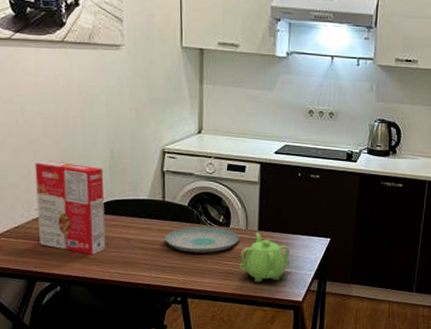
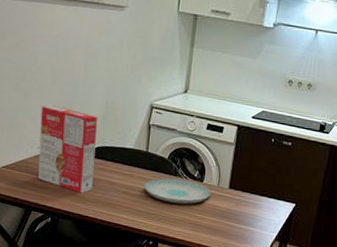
teapot: present [239,232,290,283] -> none [208,189,256,238]

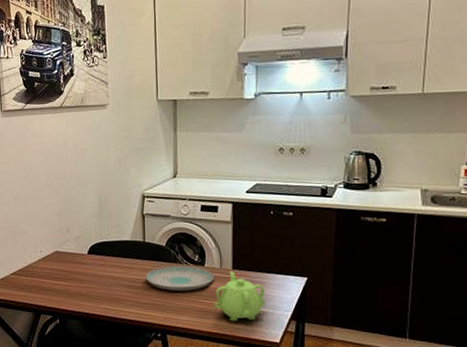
cereal box: present [38,105,98,193] -> none [40,209,96,291]
teapot: none [208,189,256,238] -> present [215,270,265,322]

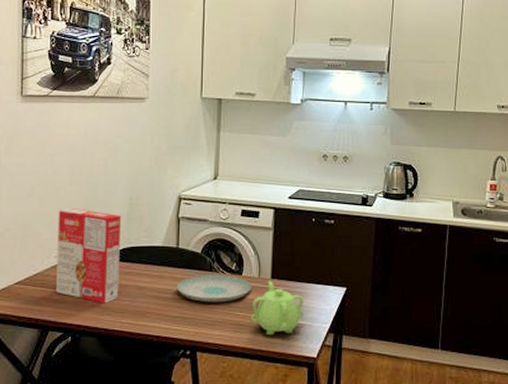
cereal box: none [40,209,96,291] -> present [56,208,122,303]

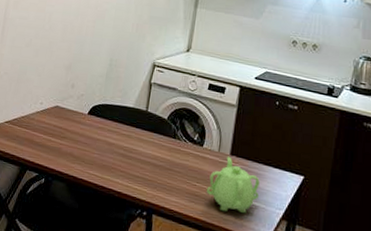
cereal box: present [56,208,122,303] -> none [38,61,101,153]
plate: present [176,274,252,303] -> none [141,140,212,171]

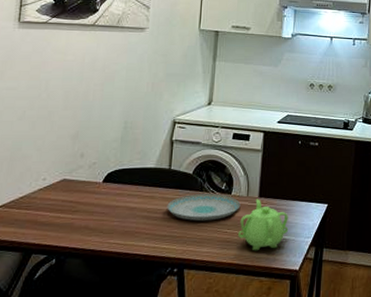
plate: none [141,140,212,171] -> present [167,194,241,222]

